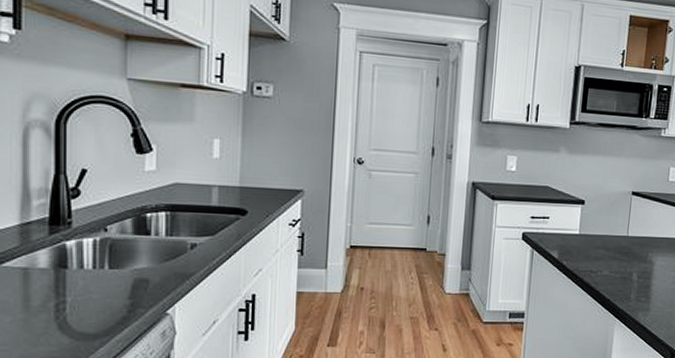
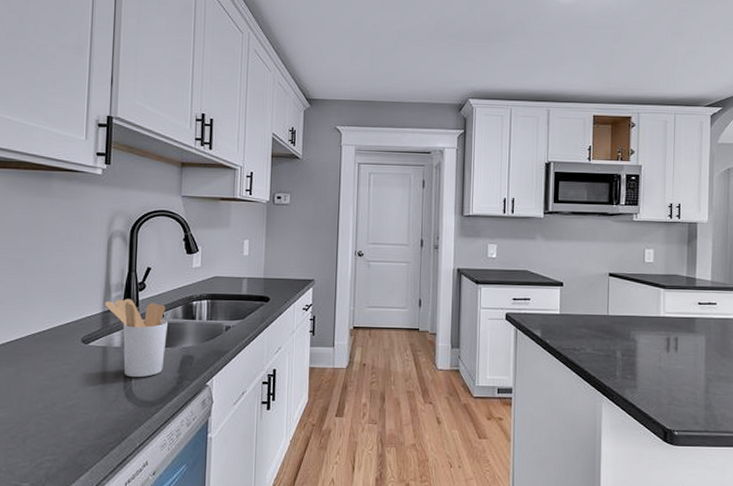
utensil holder: none [23,207,114,306] -> present [105,298,169,378]

